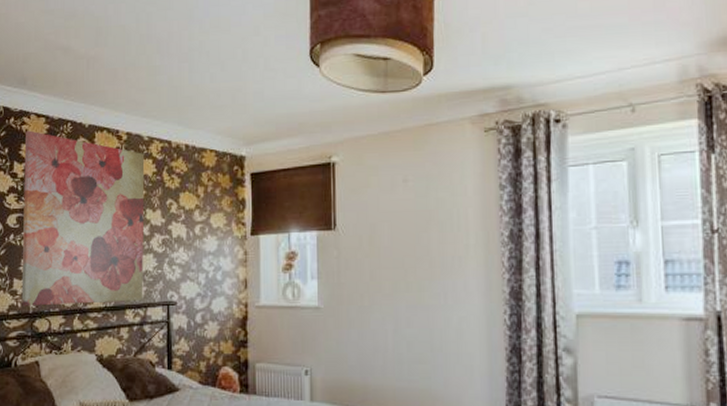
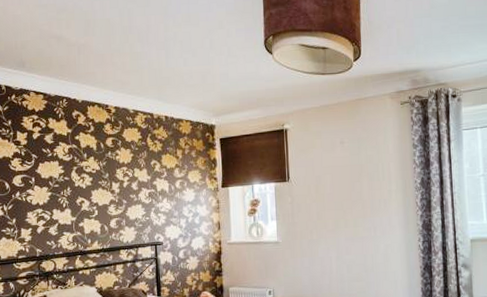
wall art: present [21,130,145,306] -> none [26,105,135,251]

